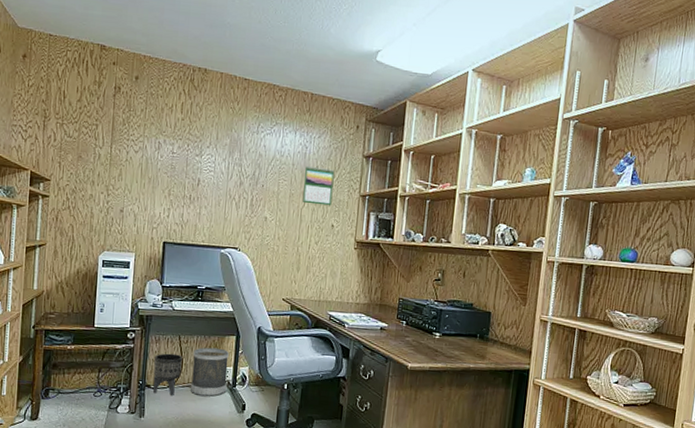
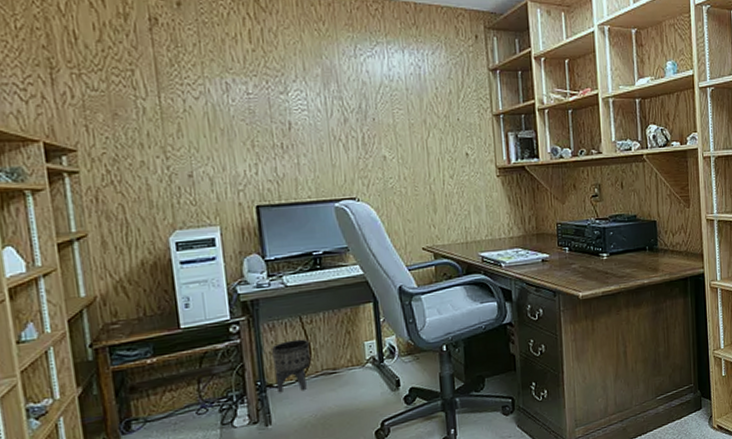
wastebasket: present [191,347,229,397] -> none [321,320,374,383]
calendar: present [303,165,335,206] -> none [421,88,462,133]

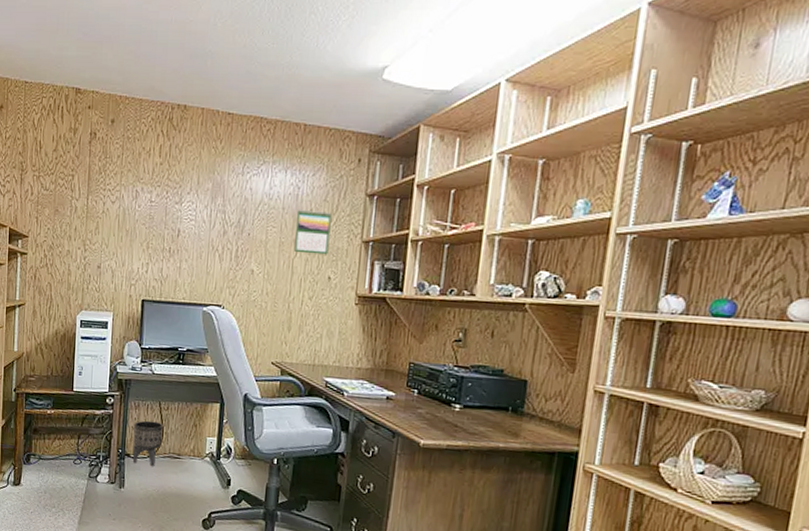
calendar: none [421,88,462,133] -> present [294,209,332,255]

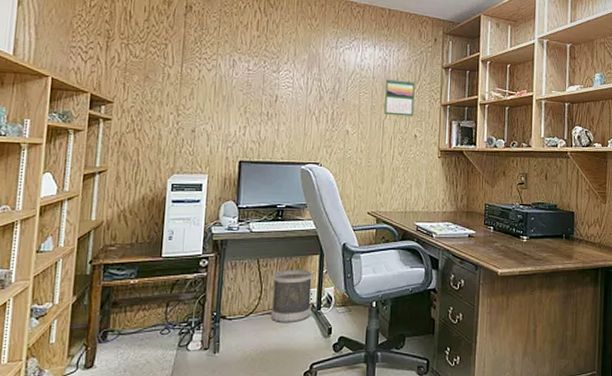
planter: present [132,420,163,466] -> none [228,279,262,325]
wastebasket: none [172,415,213,469] -> present [271,269,312,324]

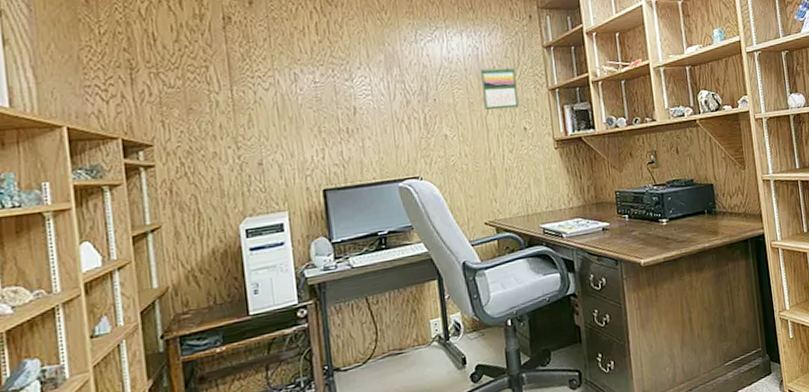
wastebasket: present [271,269,312,324] -> none [387,298,439,364]

